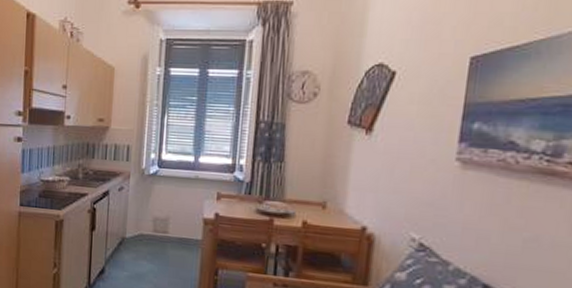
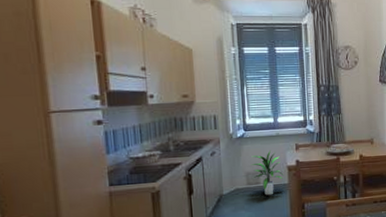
indoor plant: none [160,195,198,250] -> present [250,150,284,196]

